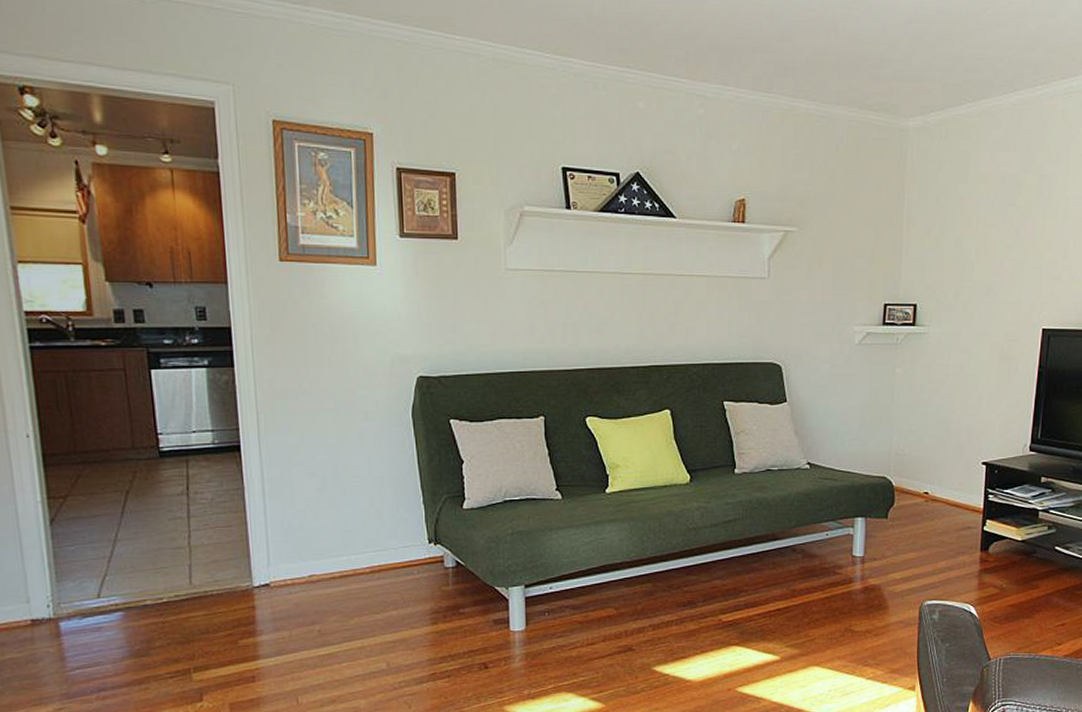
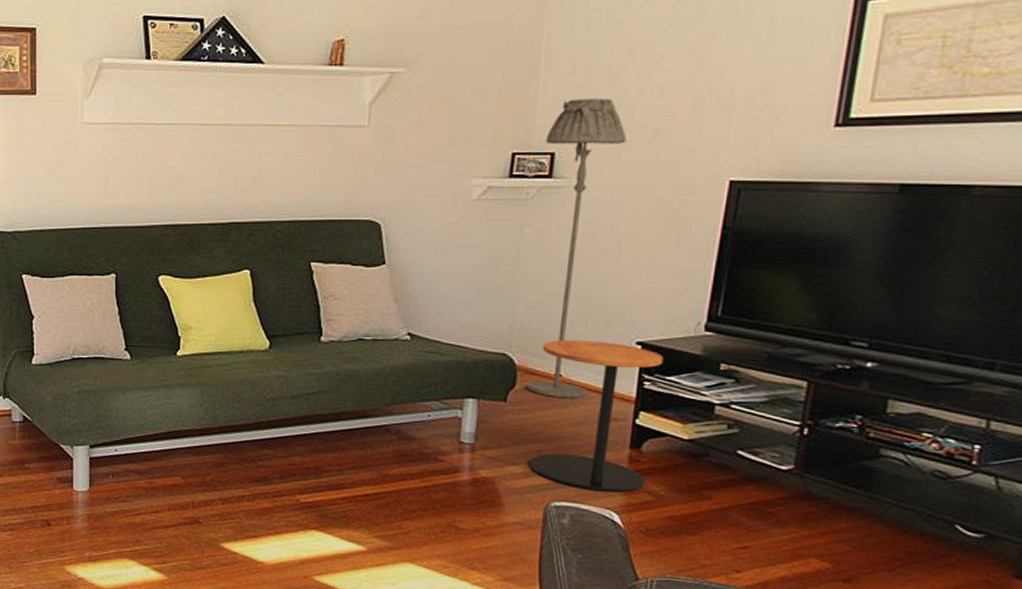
floor lamp: none [903,259,969,512] -> present [527,98,627,398]
side table: none [907,462,1002,589] -> present [530,339,664,492]

